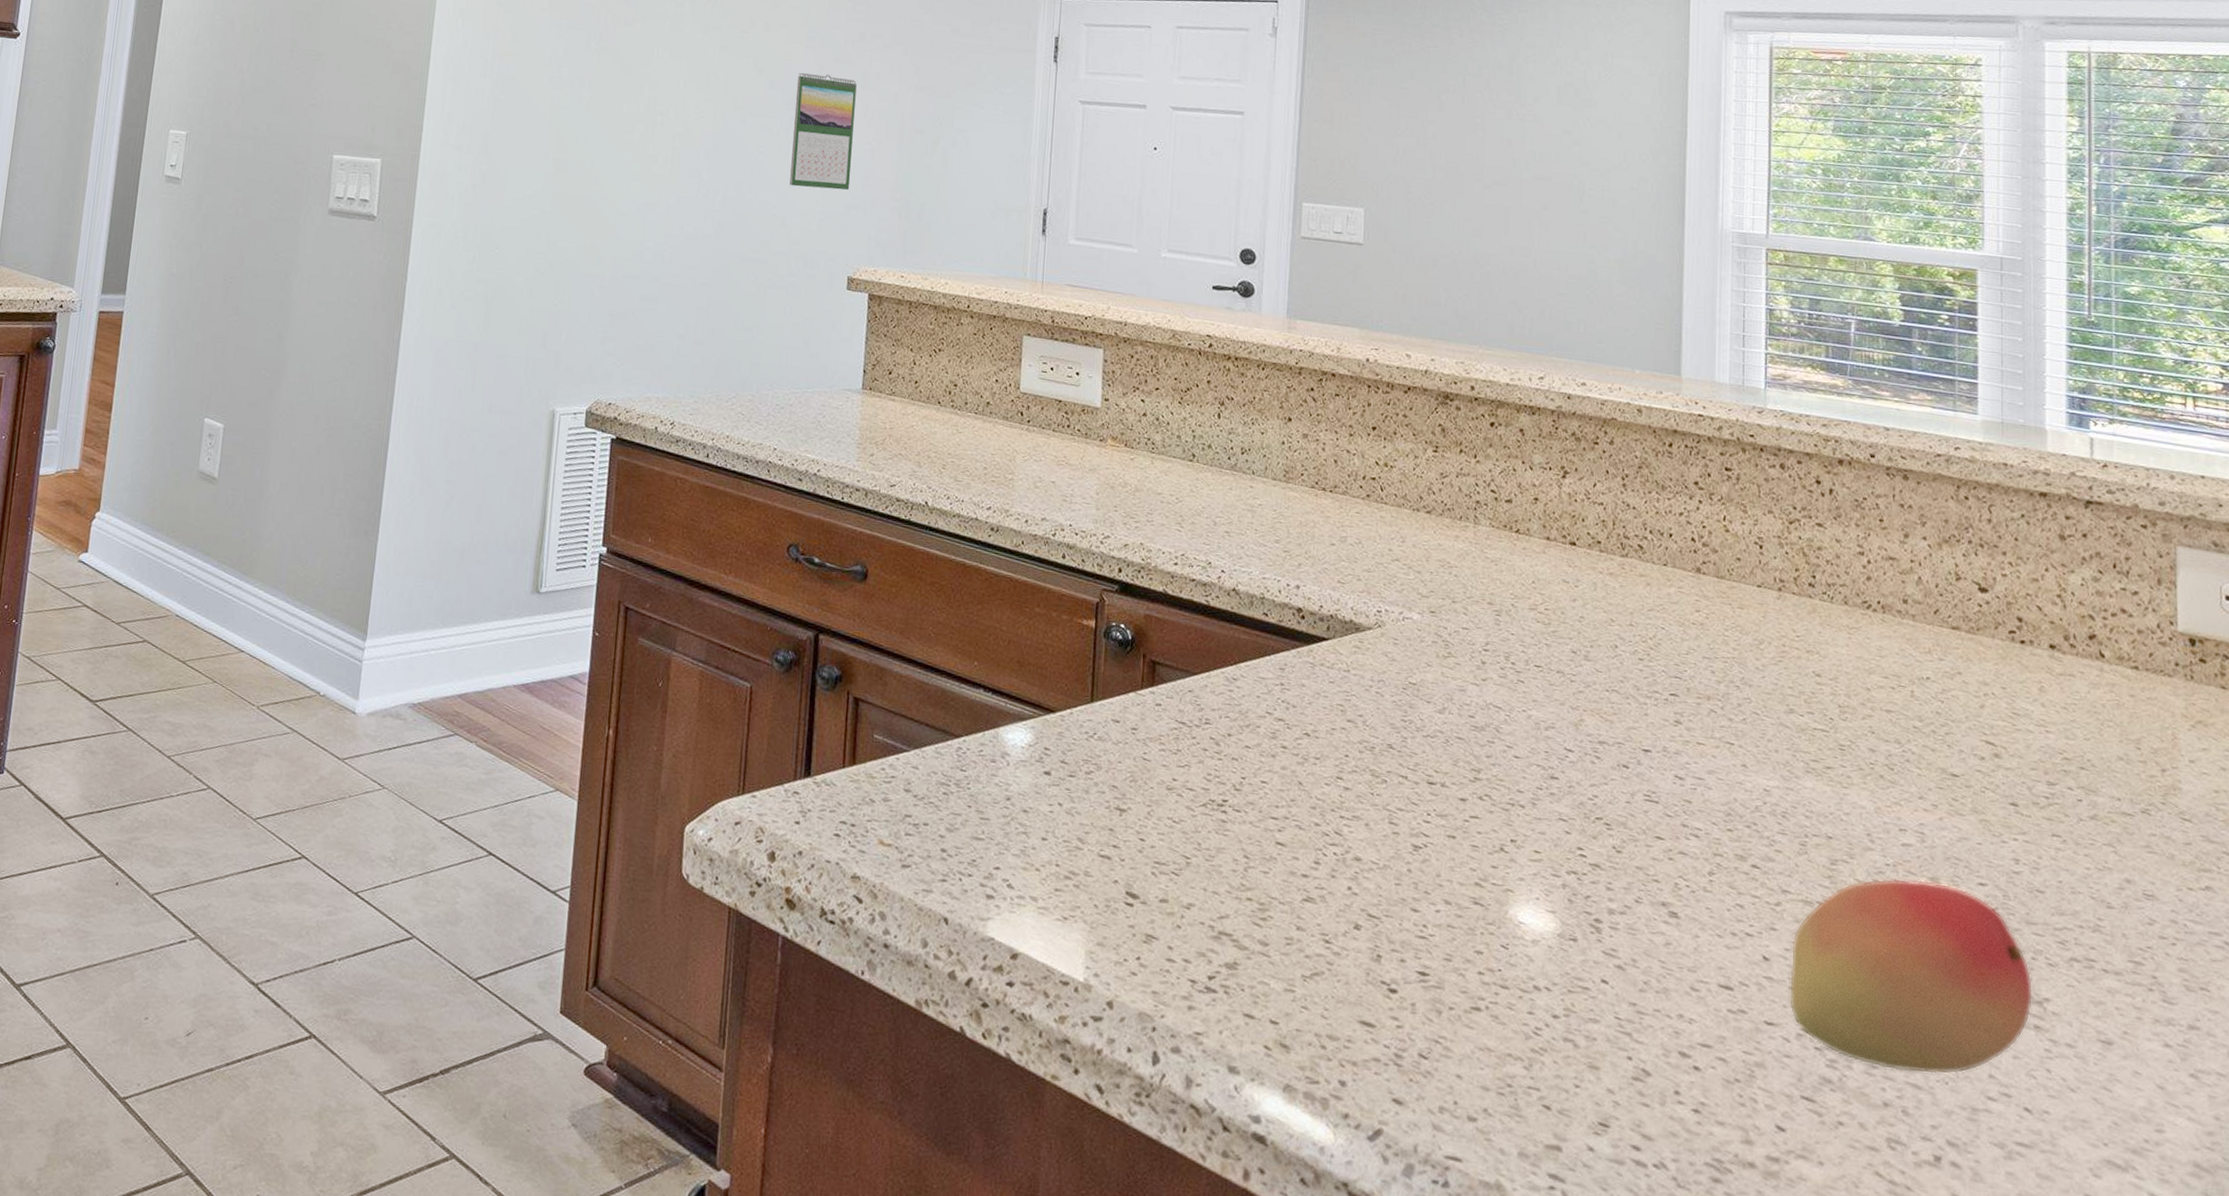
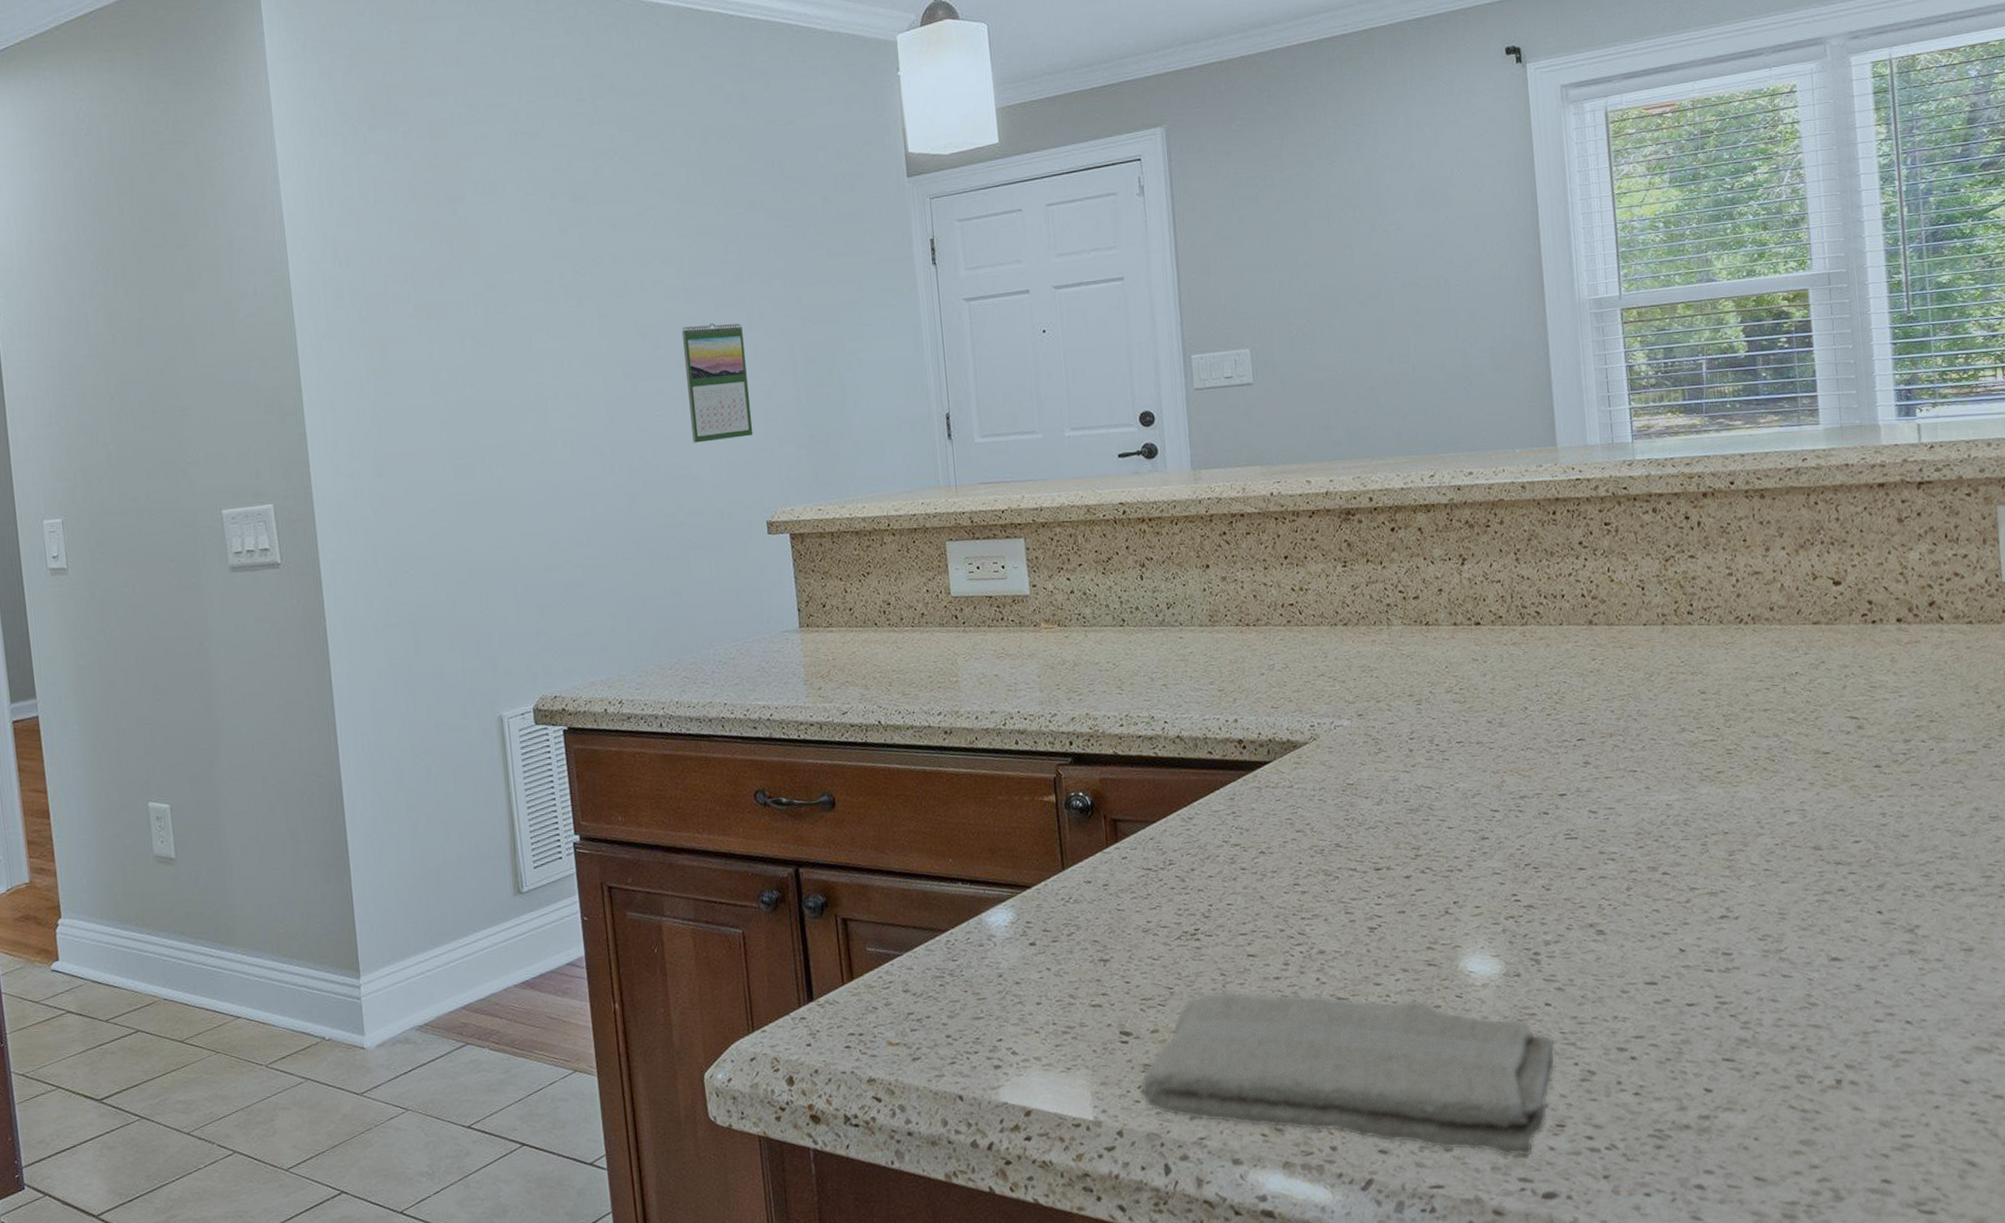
washcloth: none [1139,872,1608,1151] -> present [1140,990,1556,1157]
fruit: present [1788,878,2034,1075] -> none [1702,848,1907,1019]

